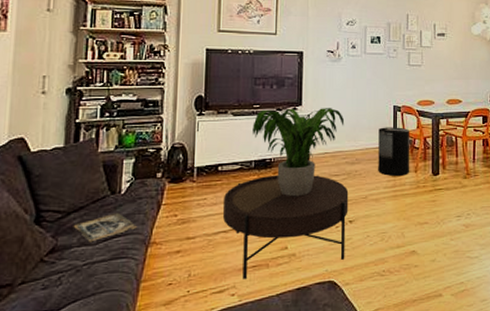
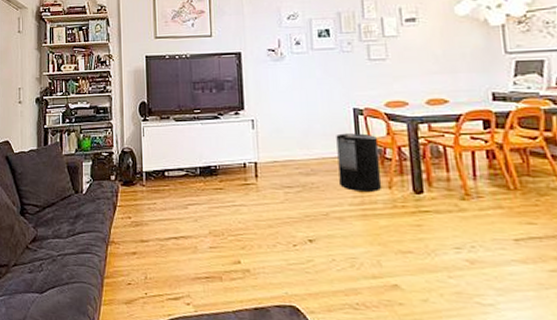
magazine: present [73,212,138,243] -> none [48,210,98,236]
coffee table: present [222,175,349,279] -> none [171,183,307,289]
potted plant: present [252,108,345,197] -> none [195,112,294,208]

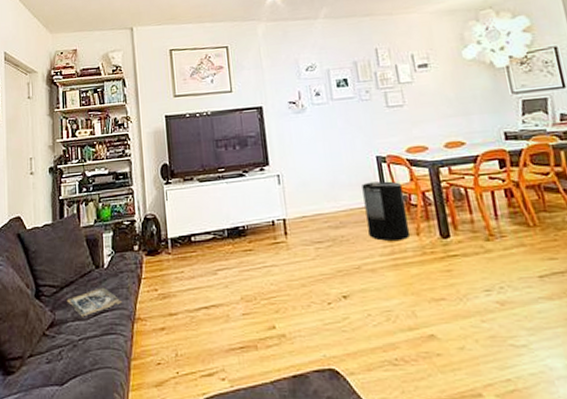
magazine: none [48,210,98,236] -> present [66,287,123,317]

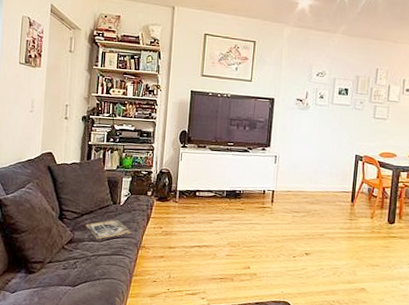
trash can: present [362,181,410,241] -> none [336,173,370,220]

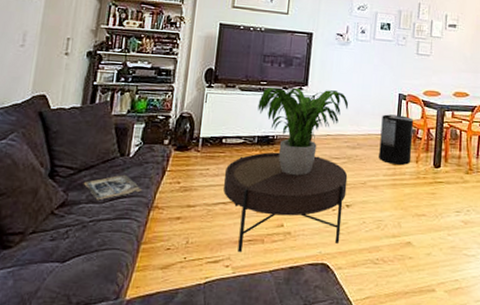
coffee table: none [197,204,307,287] -> present [223,152,348,252]
potted plant: none [226,148,308,226] -> present [258,87,349,176]
trash can: none [336,173,370,220] -> present [379,114,414,165]

